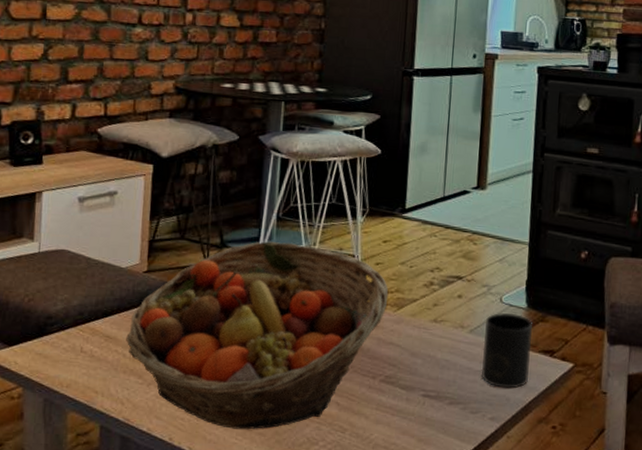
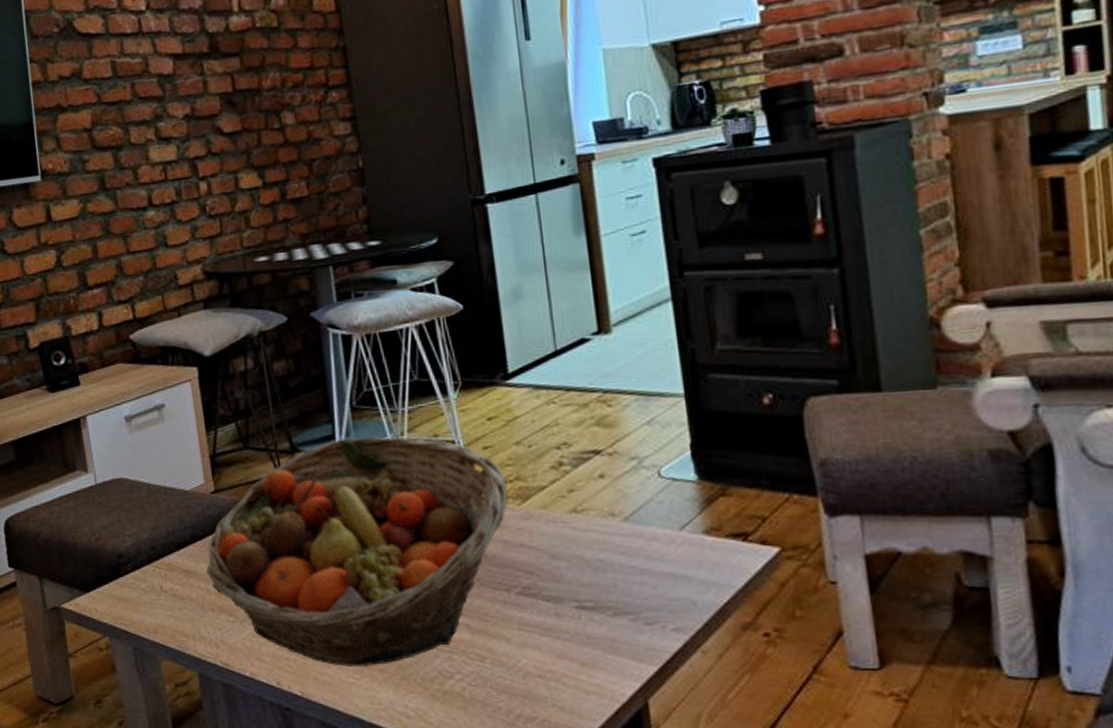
mug: present [481,313,532,389] -> none [642,490,717,589]

